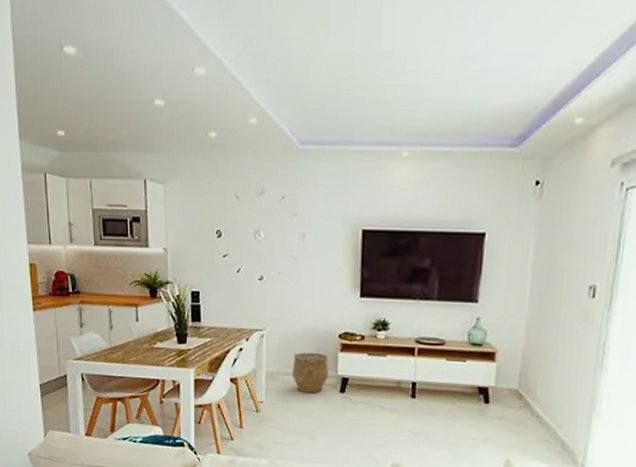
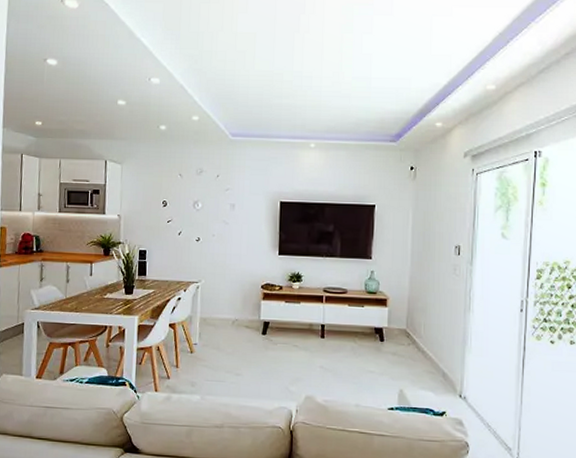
basket: present [292,352,330,394] -> none [222,300,253,336]

